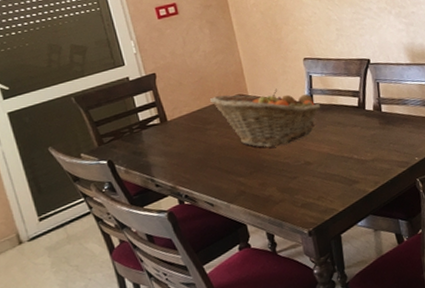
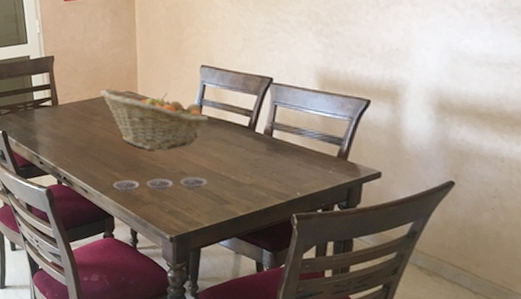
plate: none [239,163,333,197] -> present [112,176,207,193]

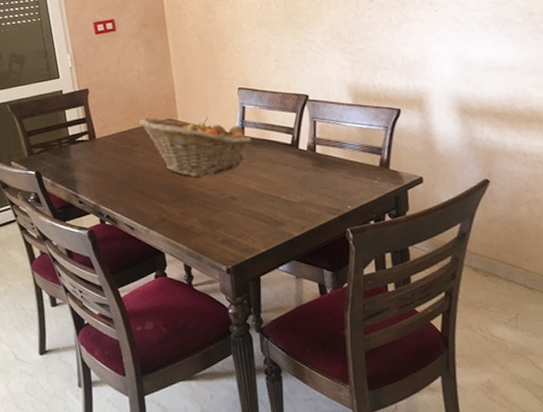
plate: present [112,176,207,193] -> none [160,200,258,225]

